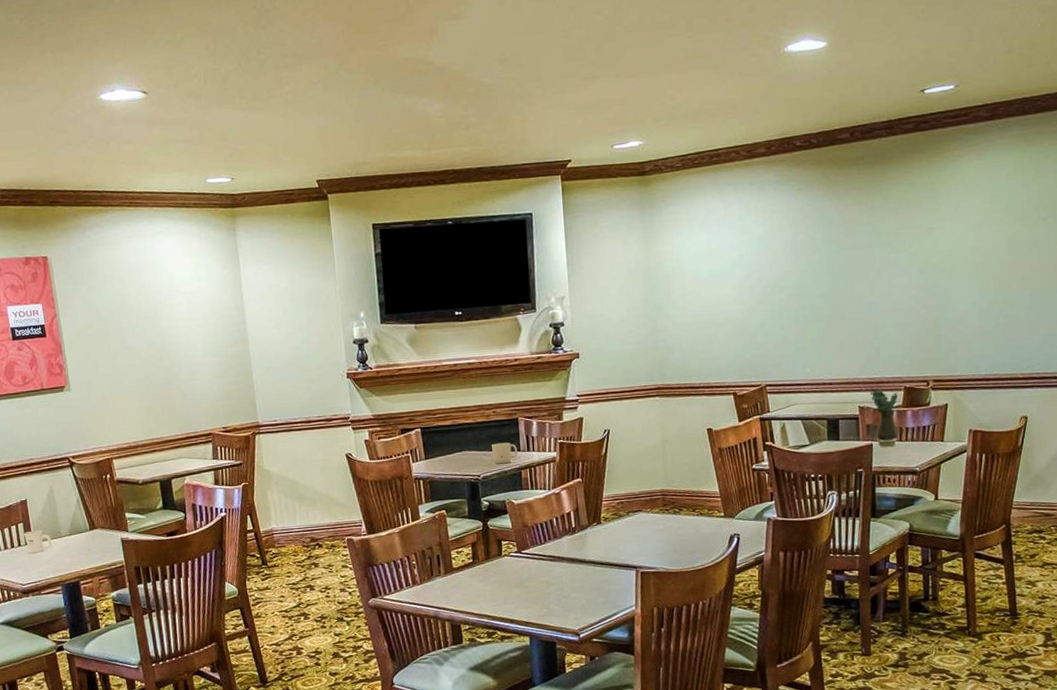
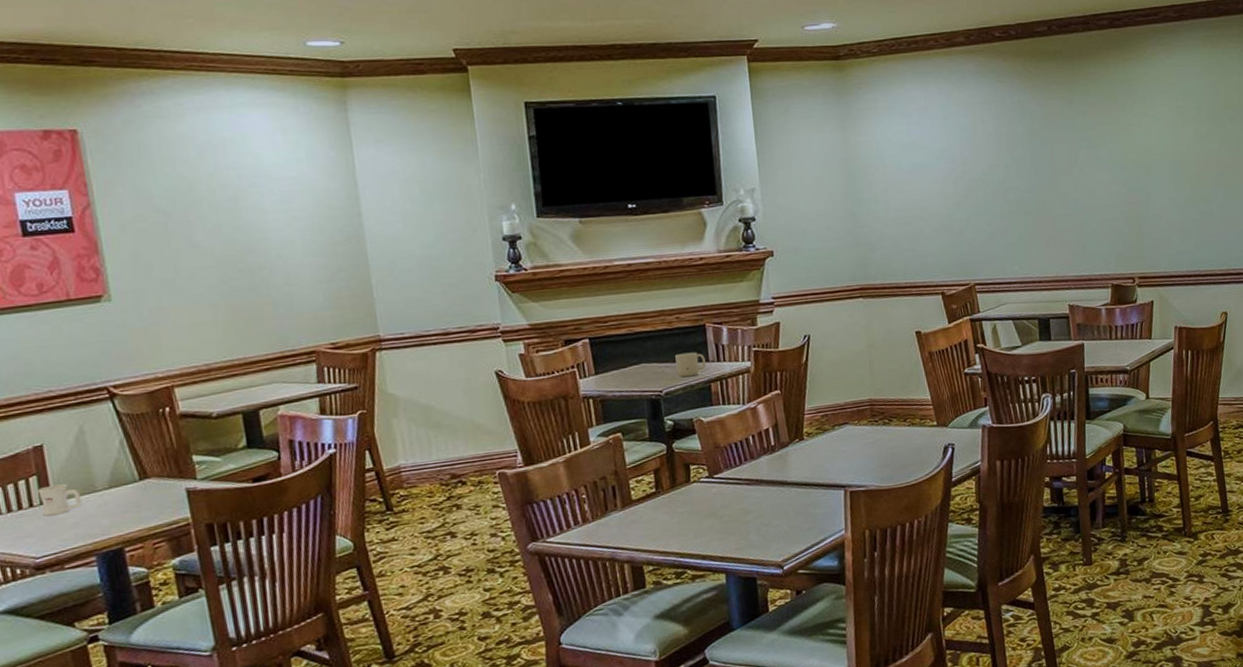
vase: present [870,387,898,448] -> none [1079,285,1108,347]

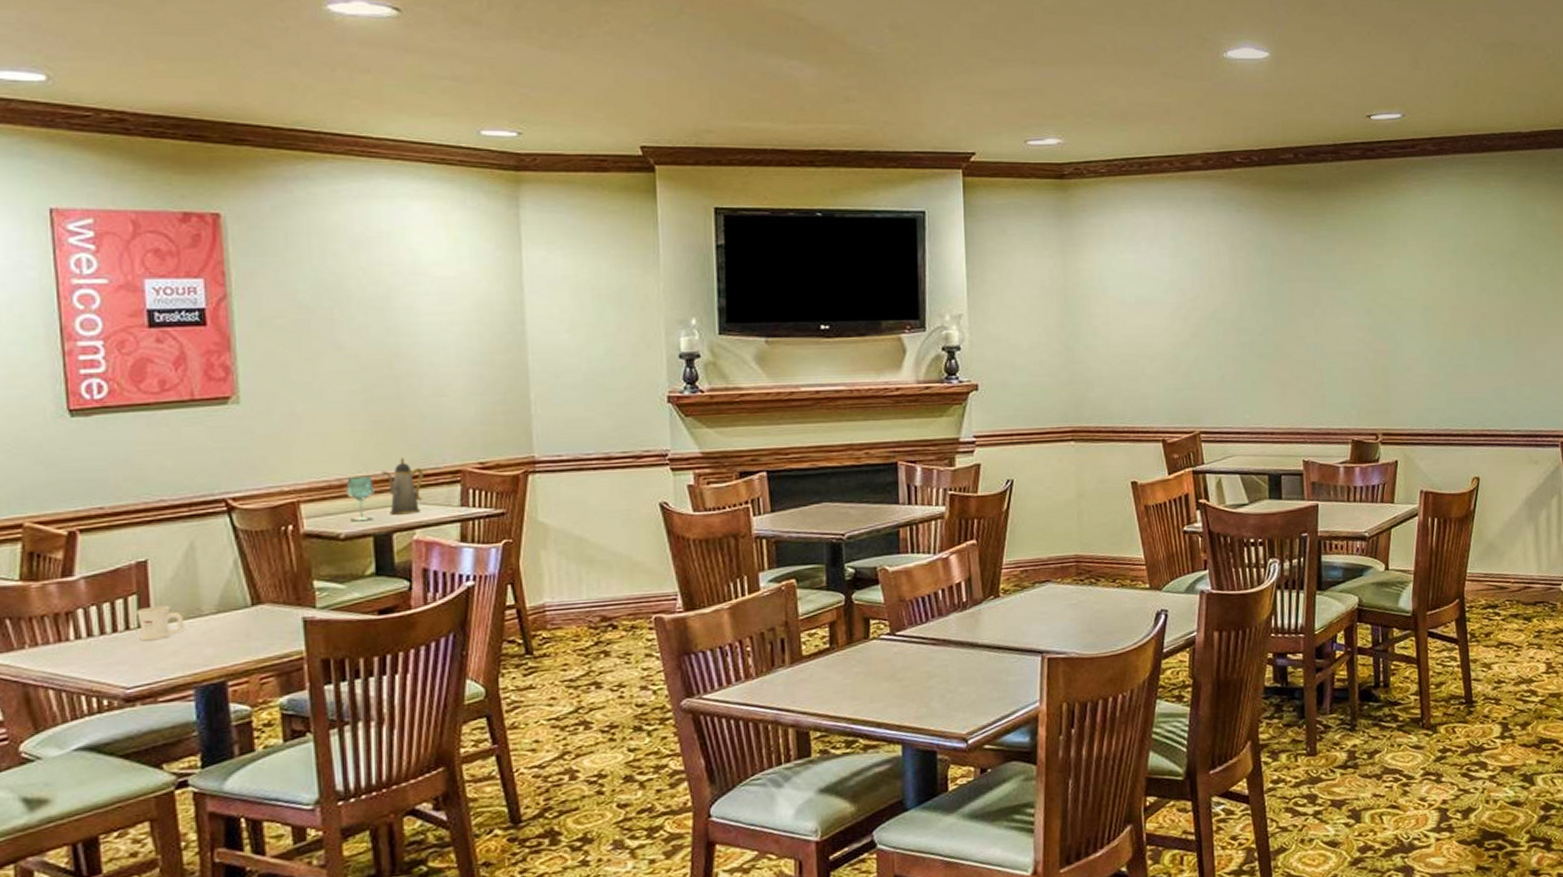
wine glass: none [213,360,241,402] -> present [346,475,375,522]
coffee pot: none [244,341,283,394] -> present [381,456,423,515]
mug: present [675,352,706,377] -> none [862,492,895,519]

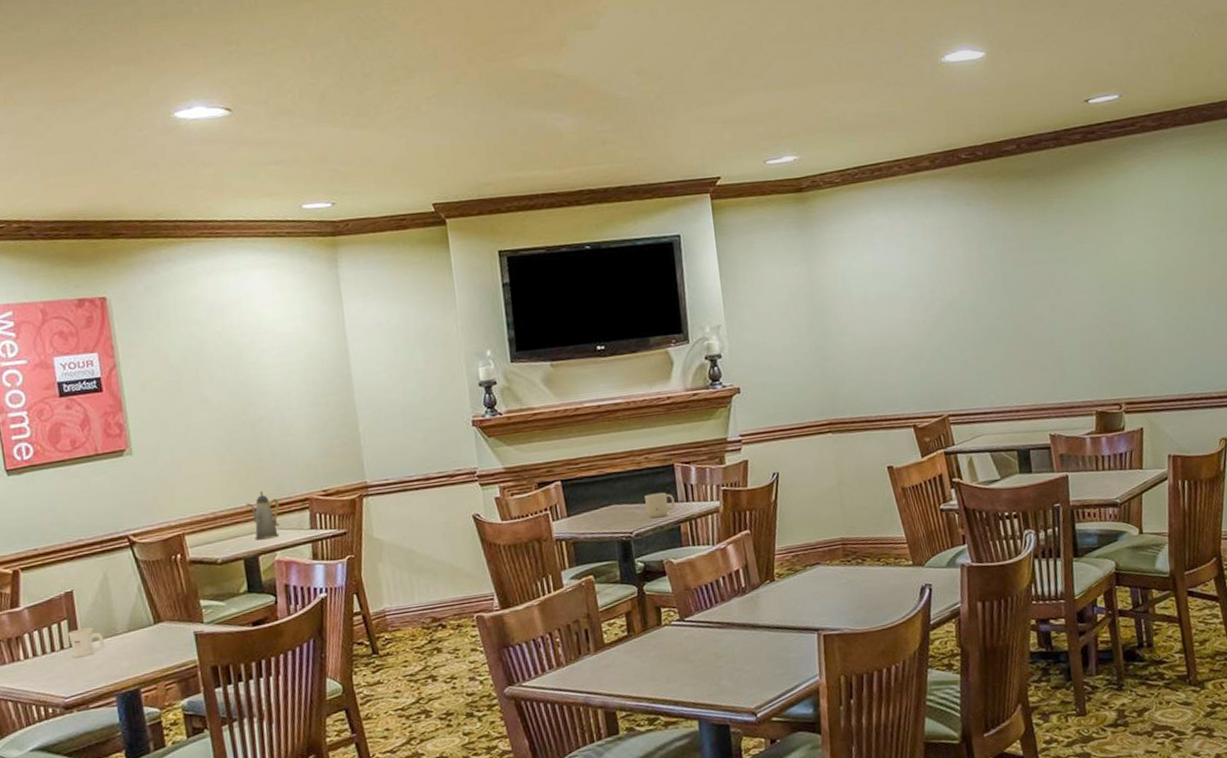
wine glass: present [346,475,375,522] -> none [219,508,243,548]
mug: none [862,492,895,519] -> present [645,492,675,518]

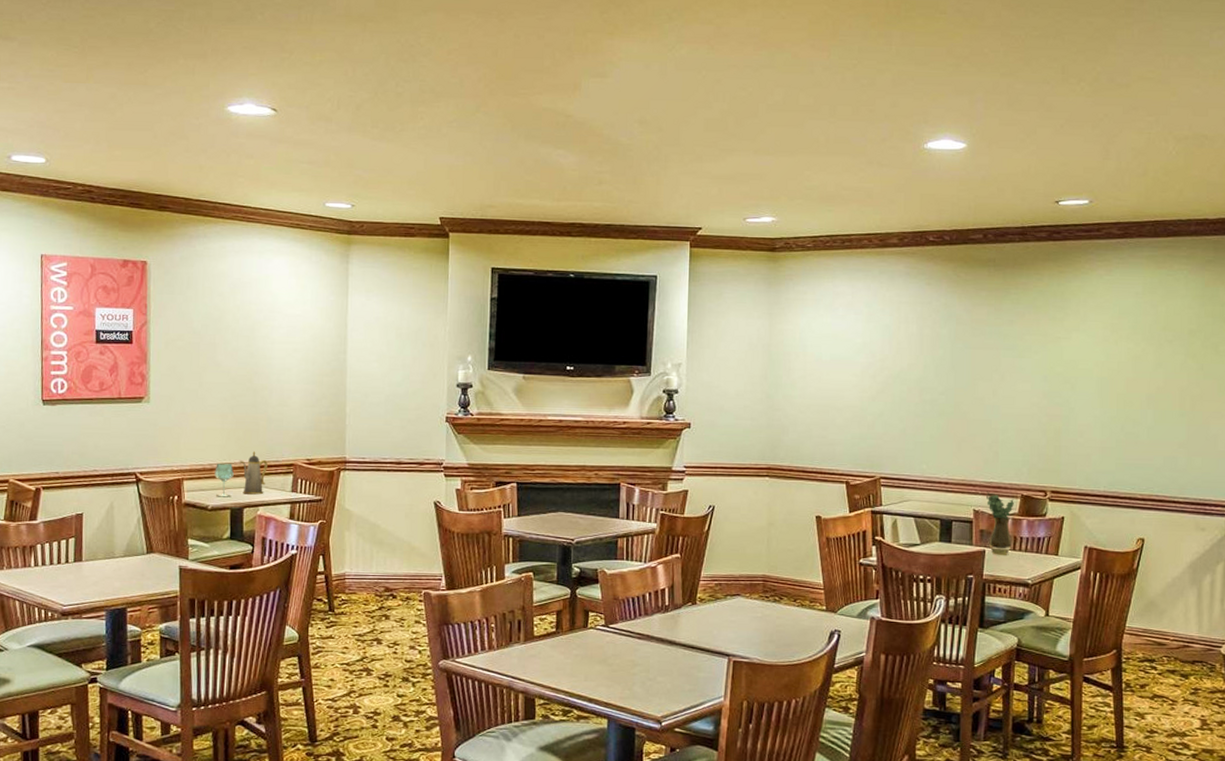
mug: present [68,627,105,659] -> none [73,547,103,573]
wine glass: none [219,508,243,548] -> present [214,462,234,498]
mug: present [645,492,675,518] -> none [589,507,616,529]
vase: none [1060,413,1095,479] -> present [986,491,1014,556]

